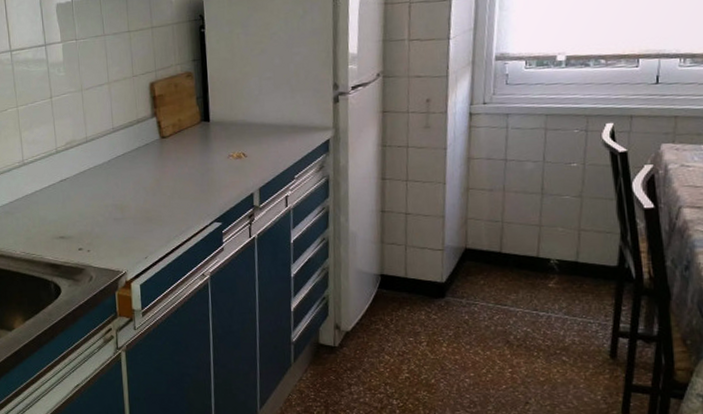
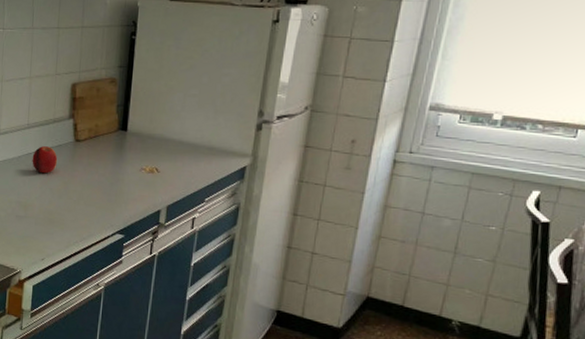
fruit: none [121,147,147,174] -> present [32,146,58,174]

